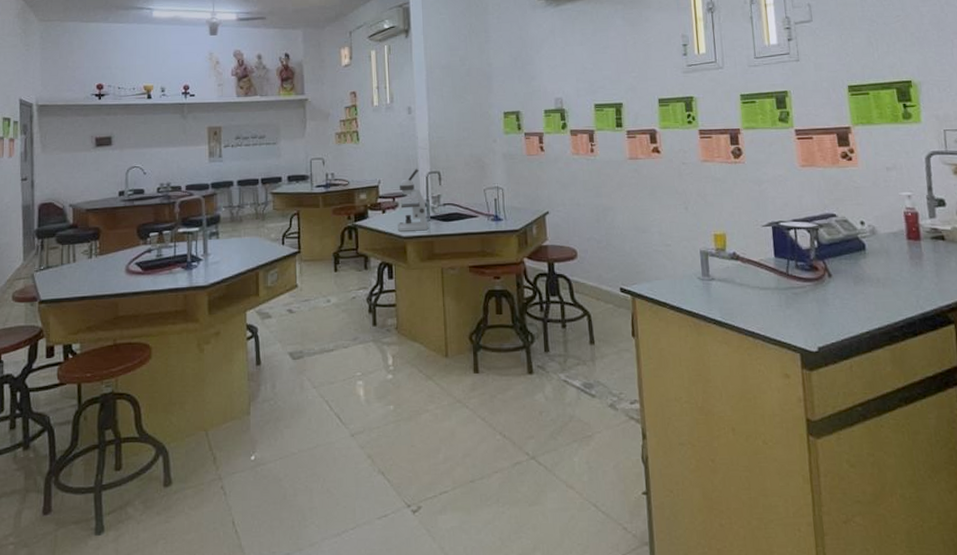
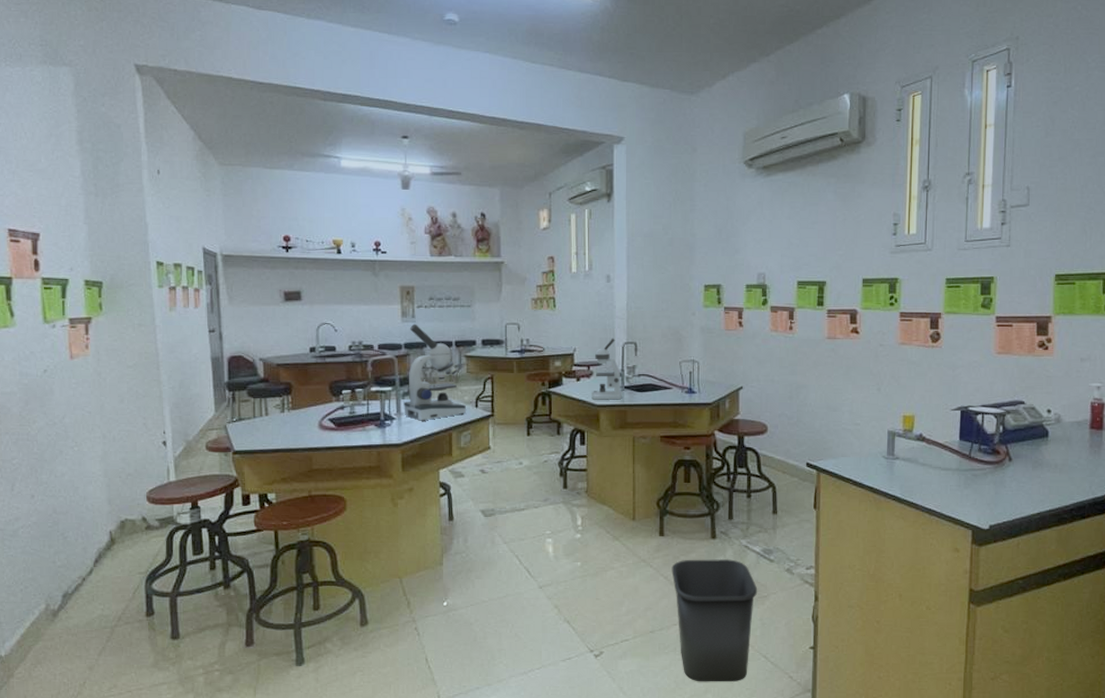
microscope: none [210,163,272,262] -> present [404,324,466,422]
waste bin: none [489,396,582,538] -> present [671,559,758,682]

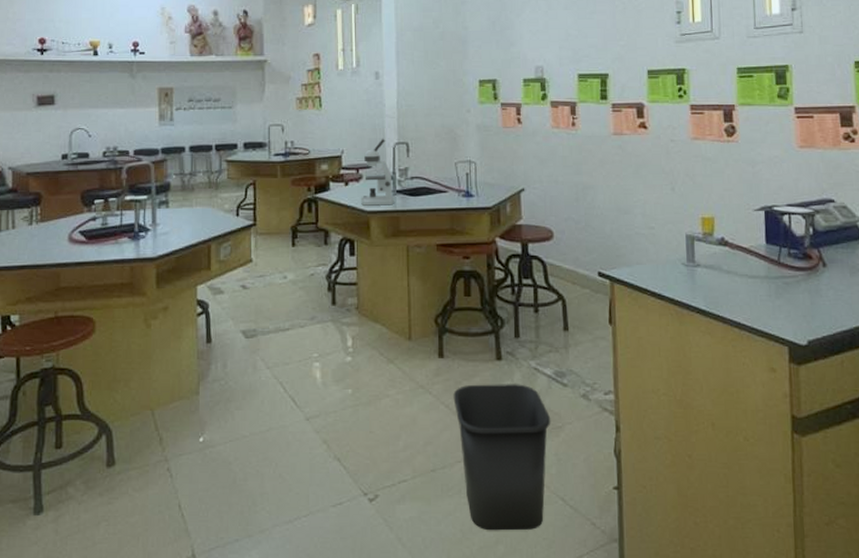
microscope: present [404,324,466,422] -> none [159,127,226,233]

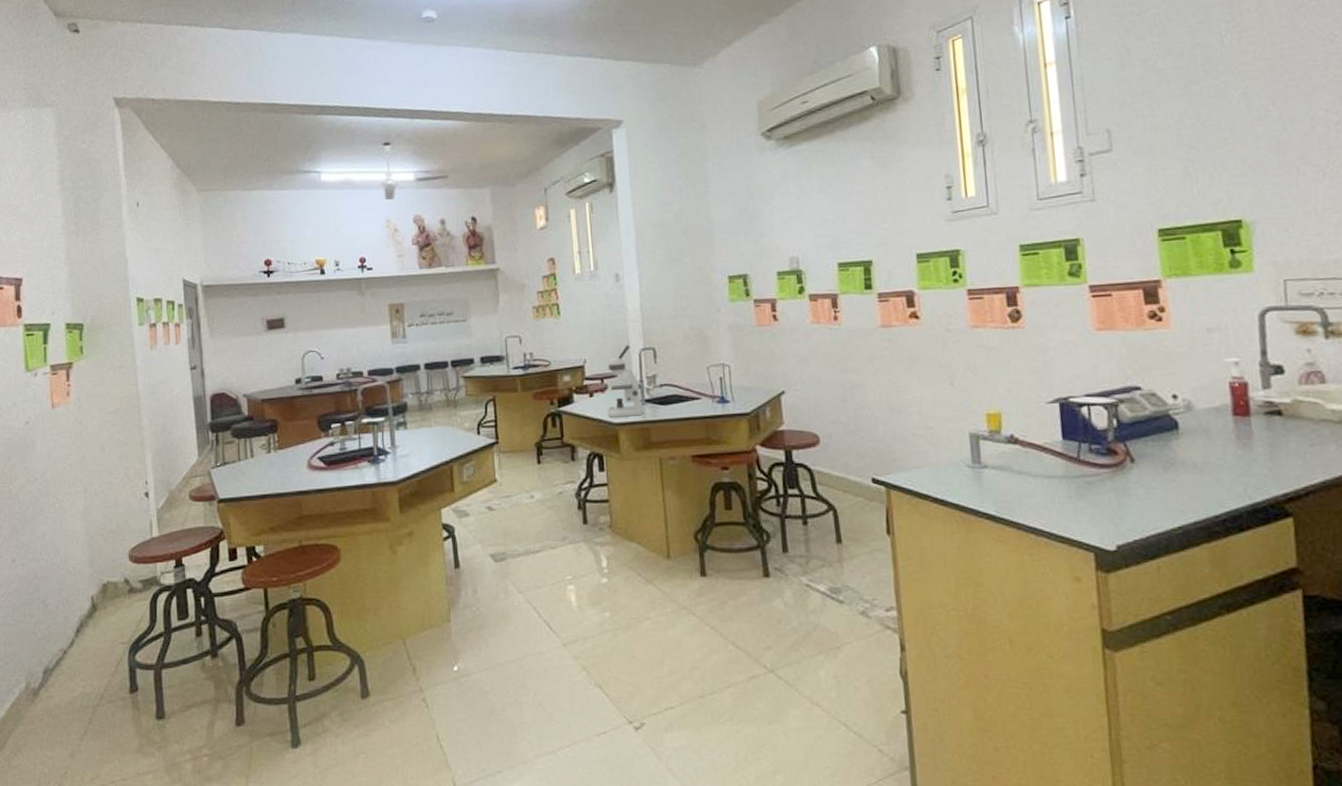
waste bin: present [453,384,551,531] -> none [719,602,828,760]

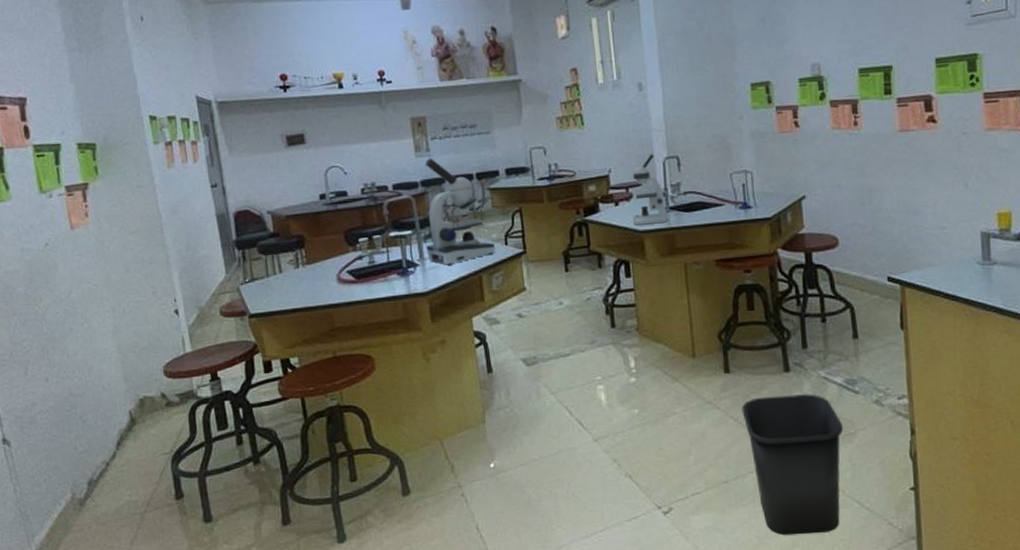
microscope: none [398,344,467,455] -> present [424,158,495,266]
waste bin: none [719,602,828,760] -> present [742,394,844,535]

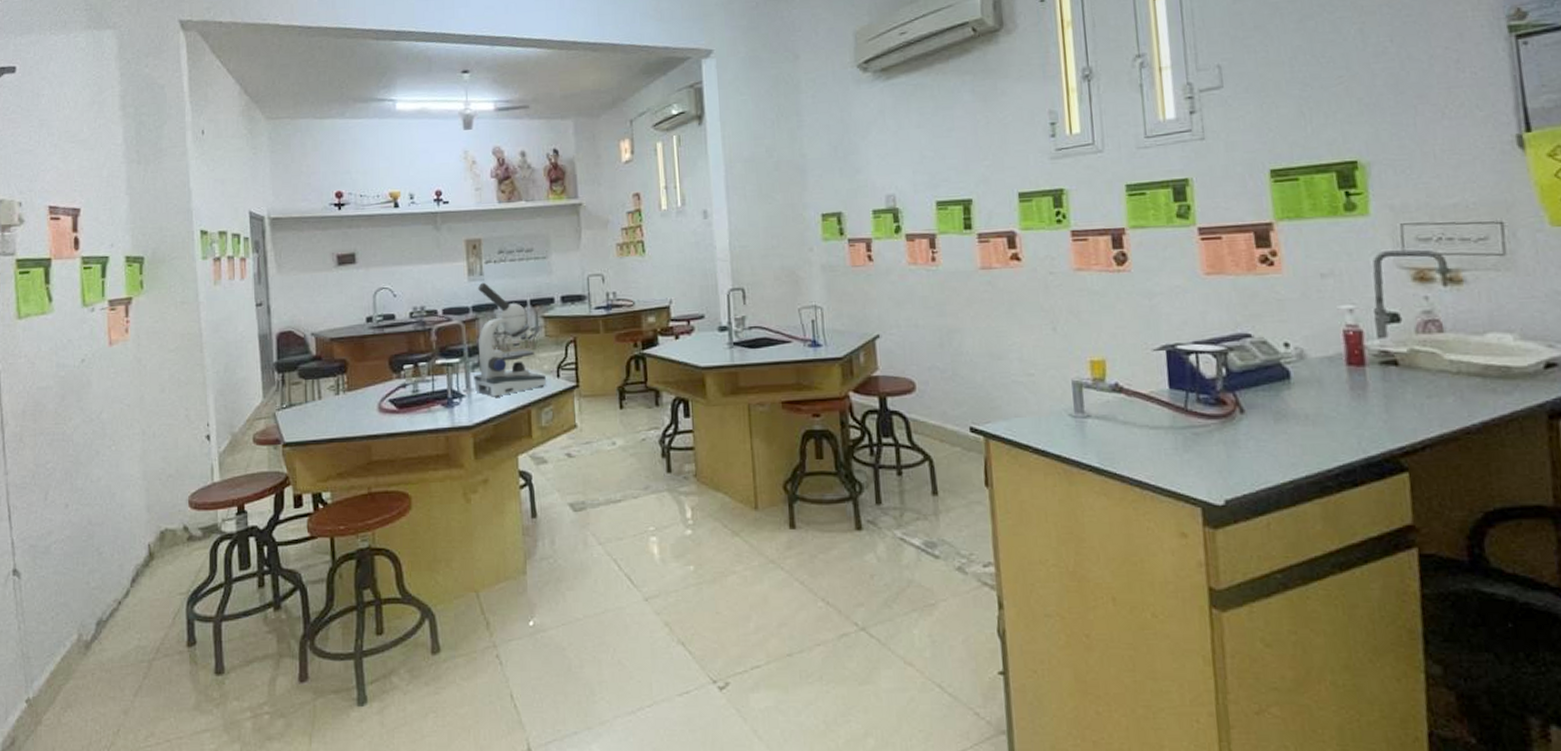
microscope: present [633,153,668,225] -> none [694,284,731,361]
waste bin: present [742,394,844,535] -> none [808,556,923,722]

